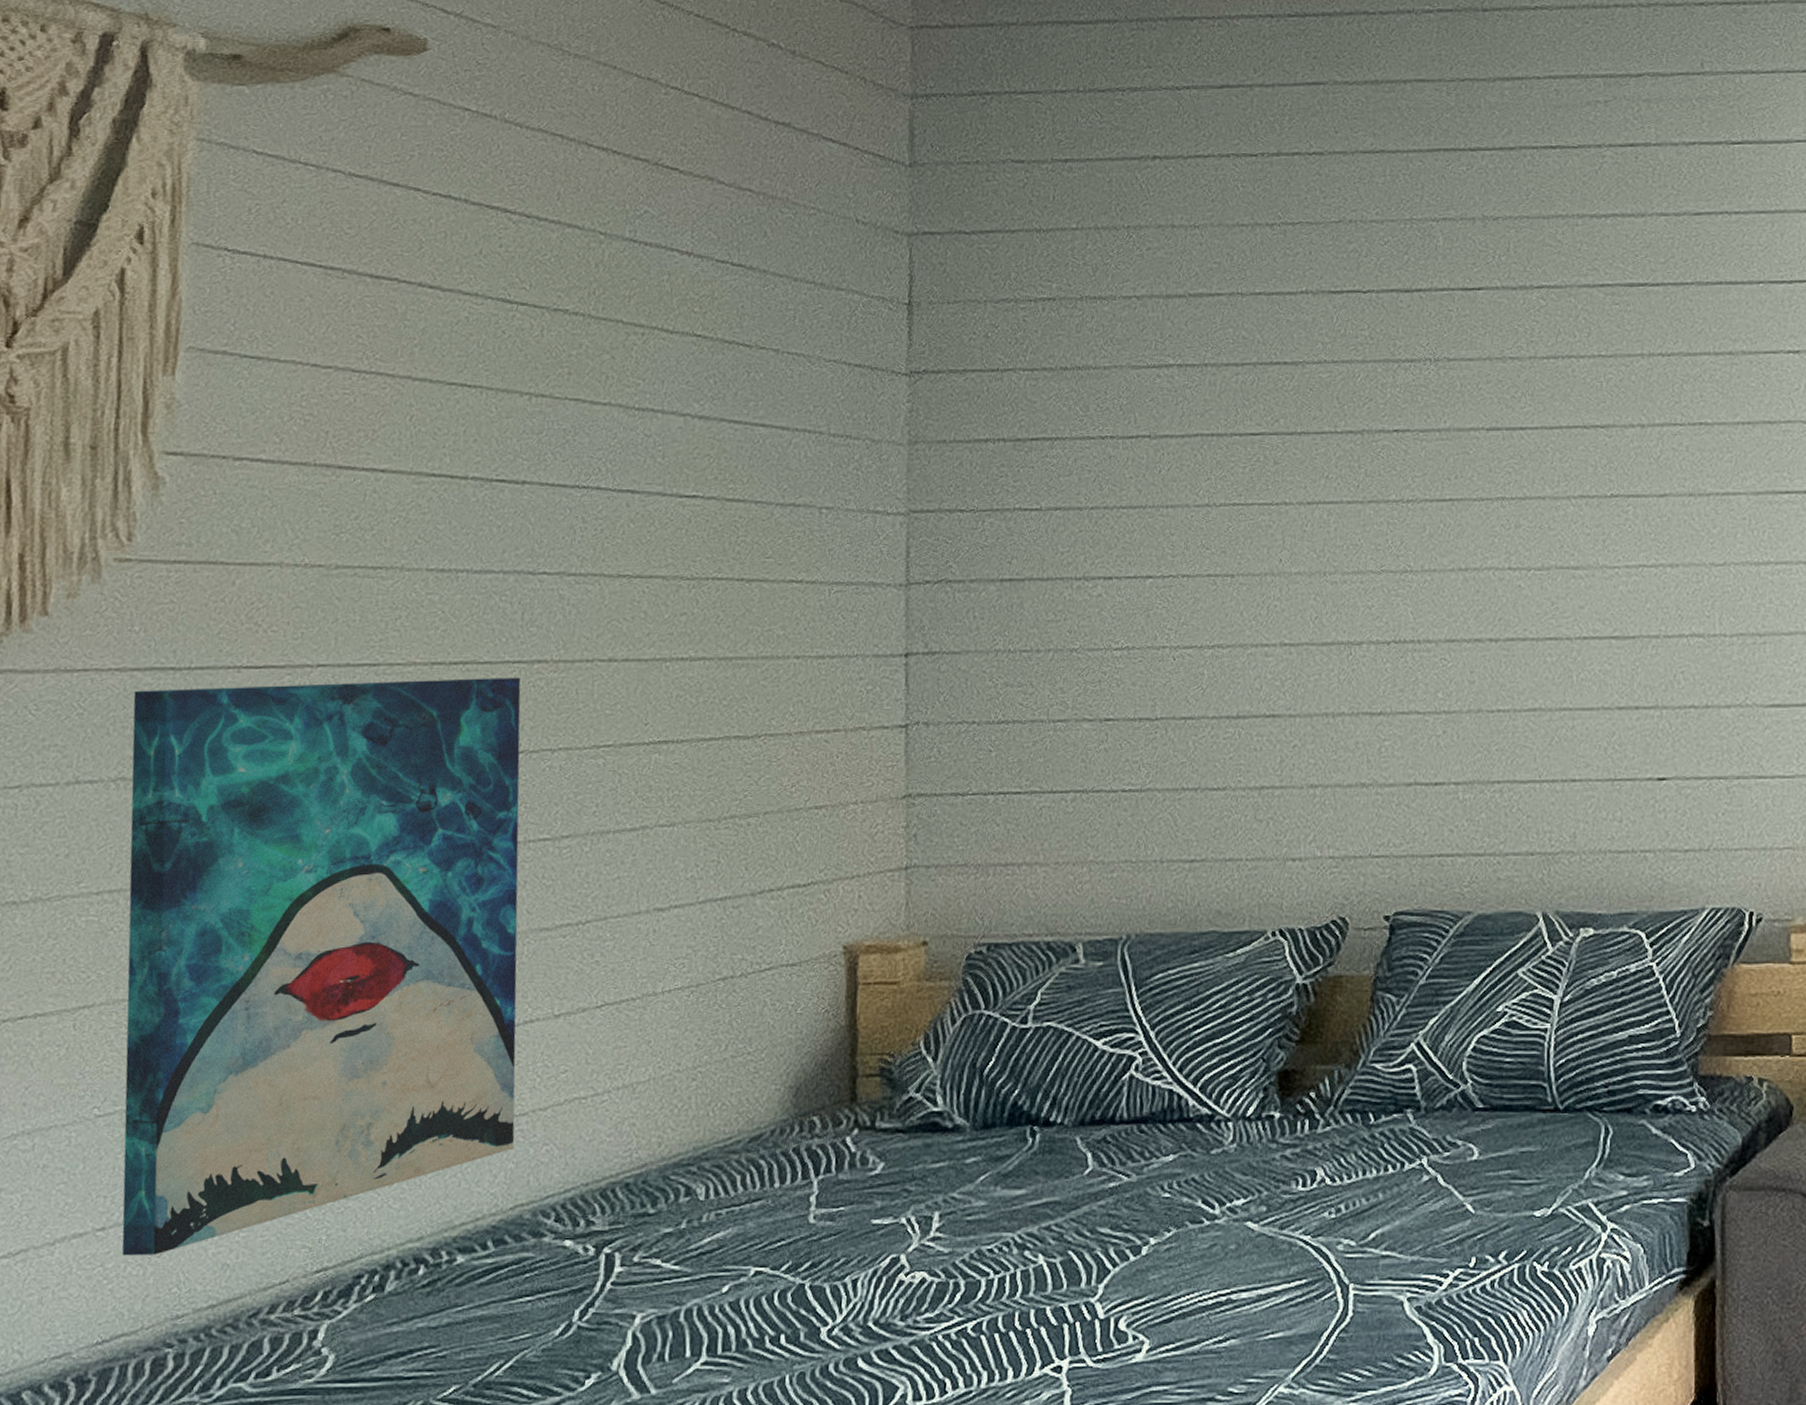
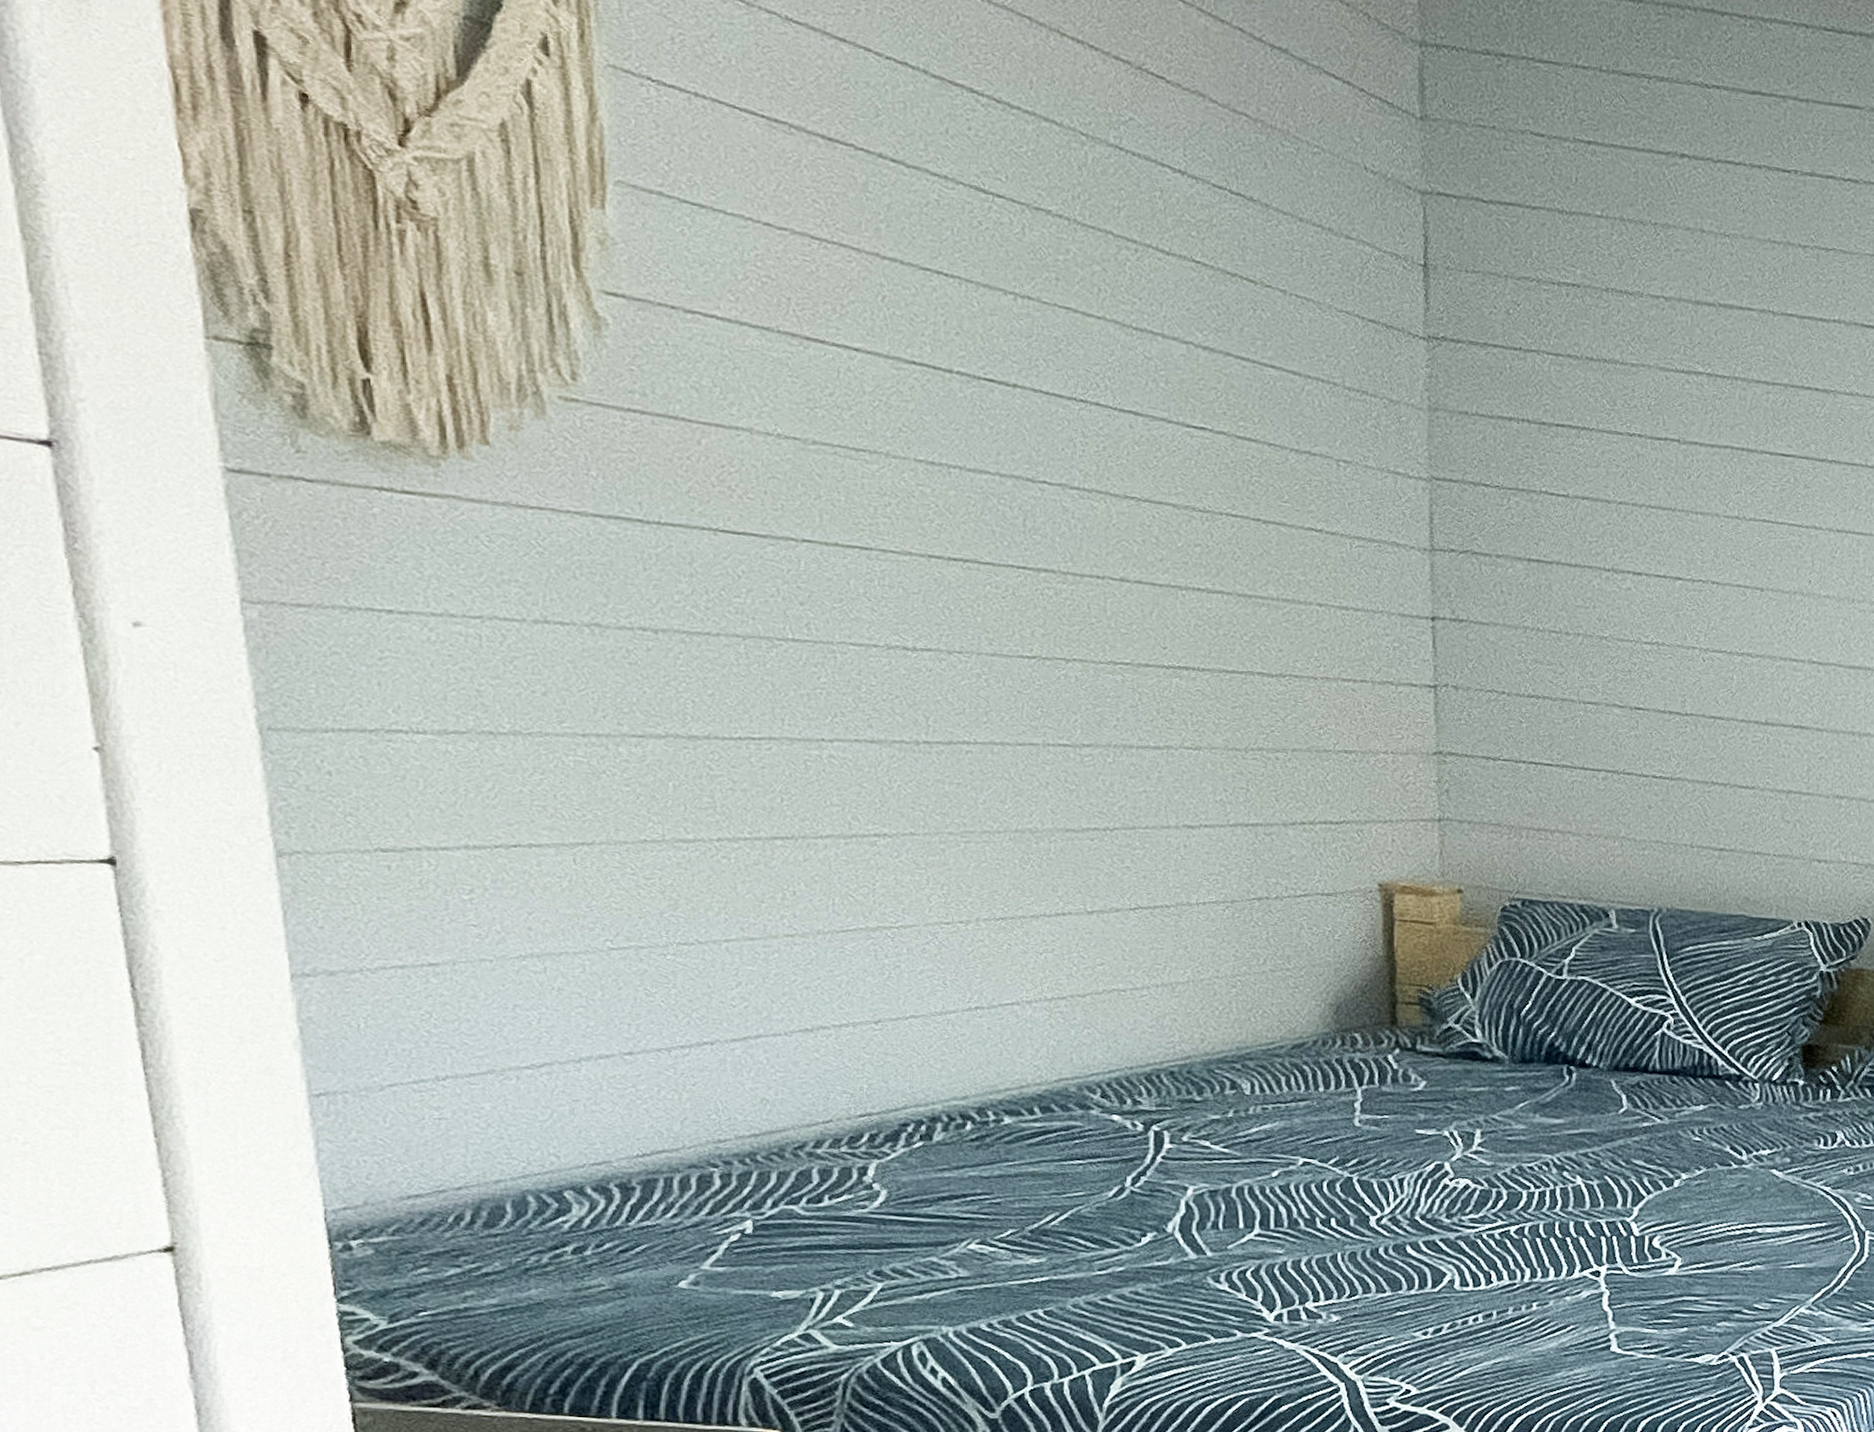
wall art: present [122,677,521,1256] -> none [599,537,1055,1084]

